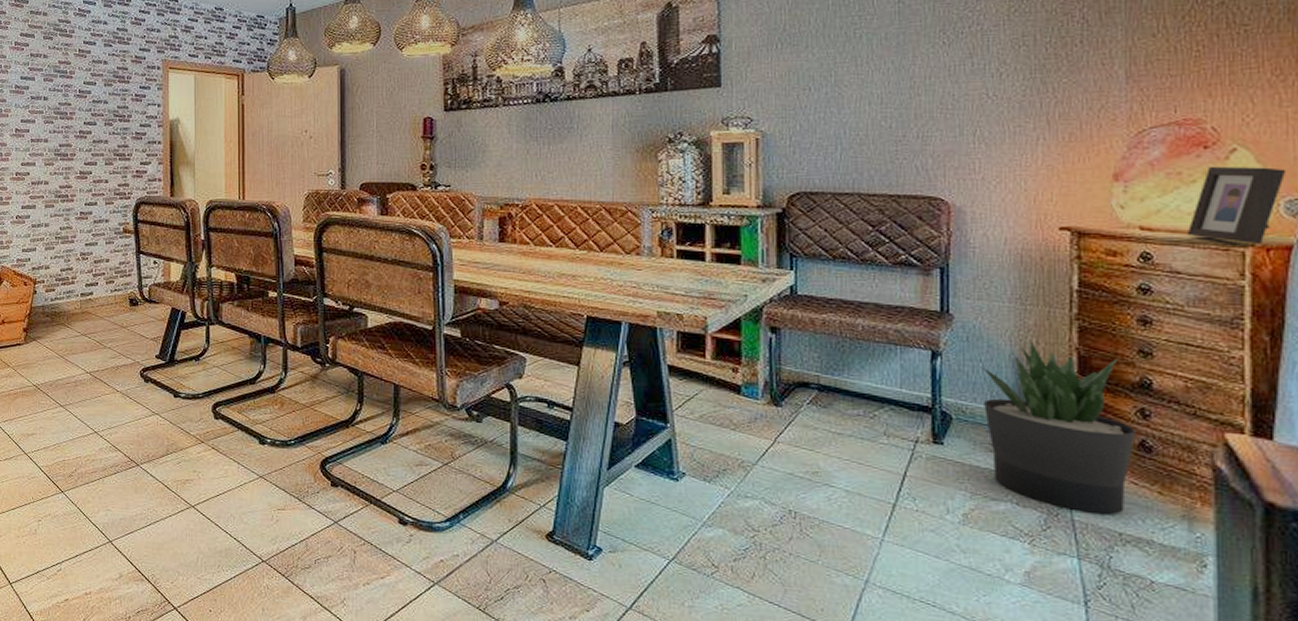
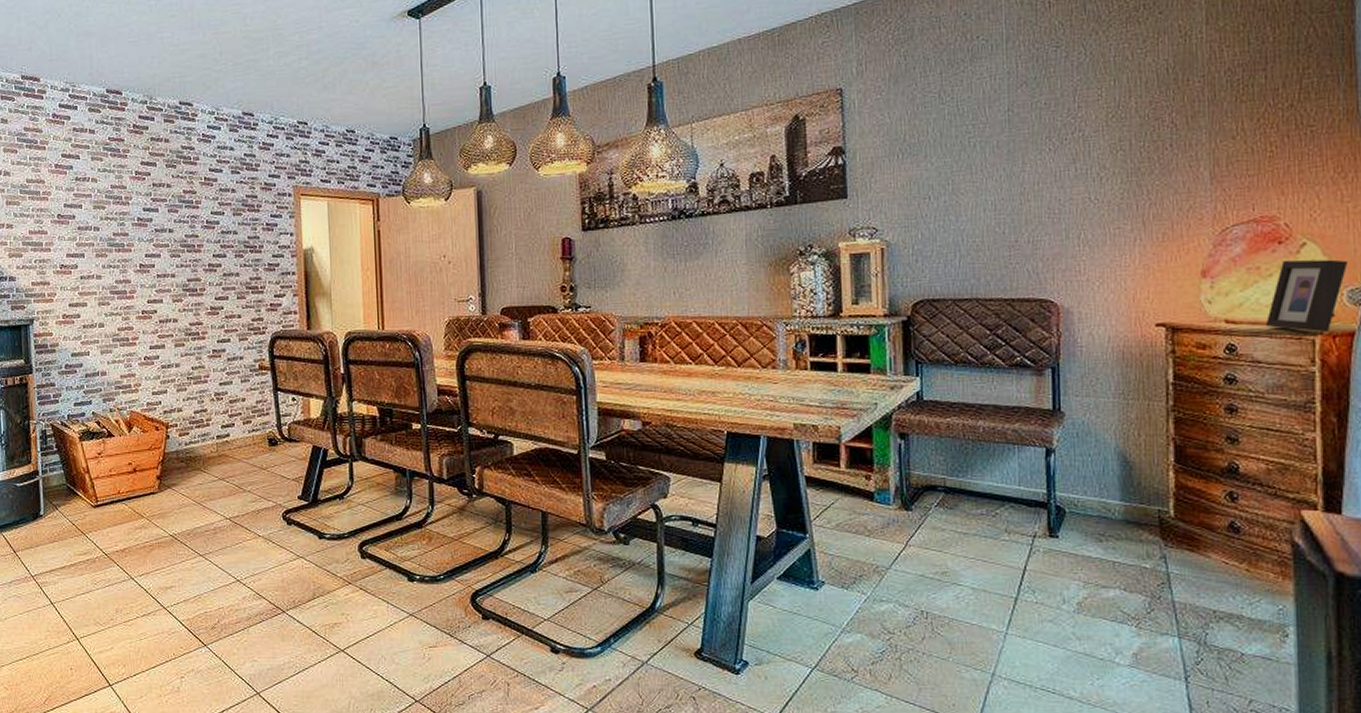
planter: present [982,341,1135,514] -> none [1091,434,1226,593]

